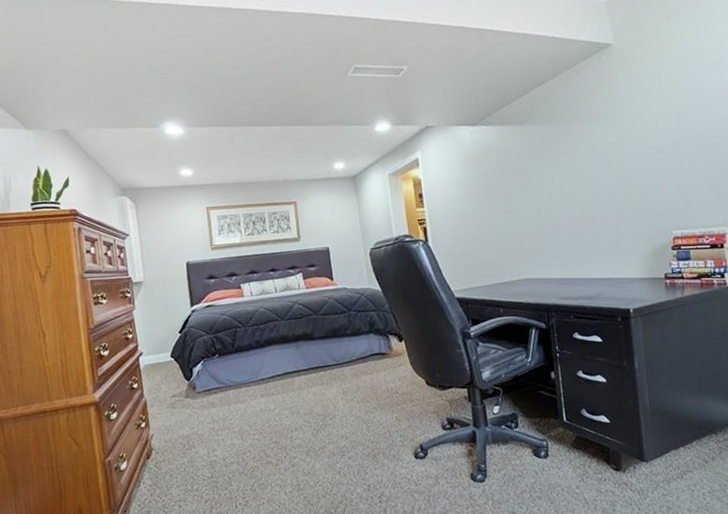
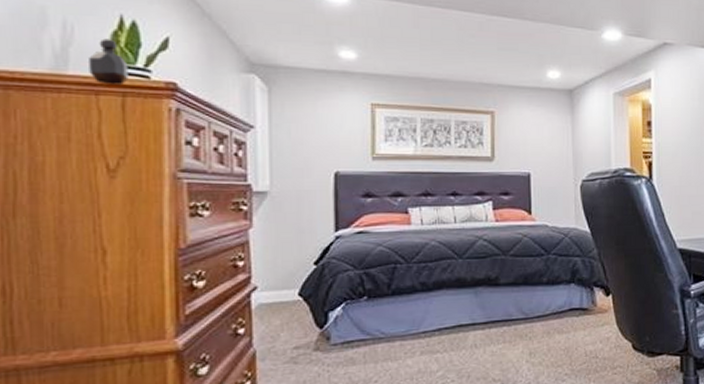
perfume bottle: none [22,184,47,217] -> present [89,38,129,86]

